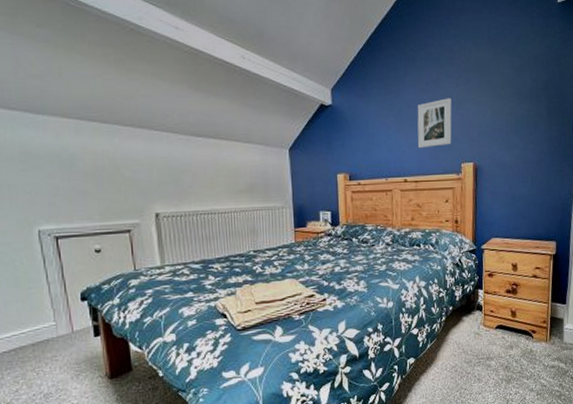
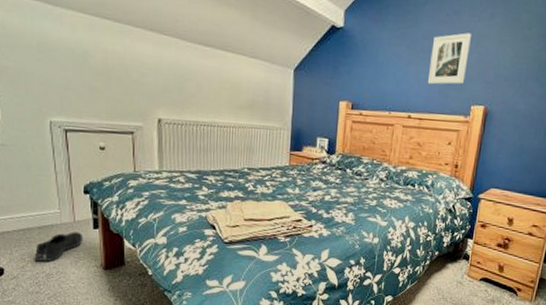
shoe: none [29,342,84,382] -> present [34,231,83,262]

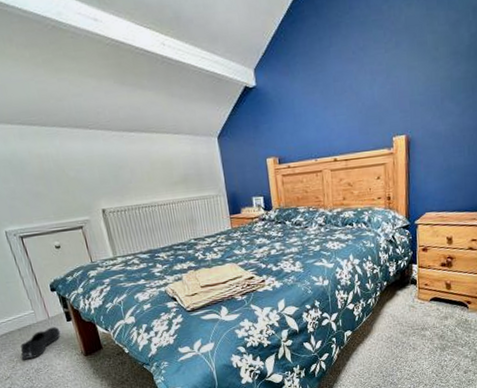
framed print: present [427,33,471,85] -> none [344,66,382,125]

